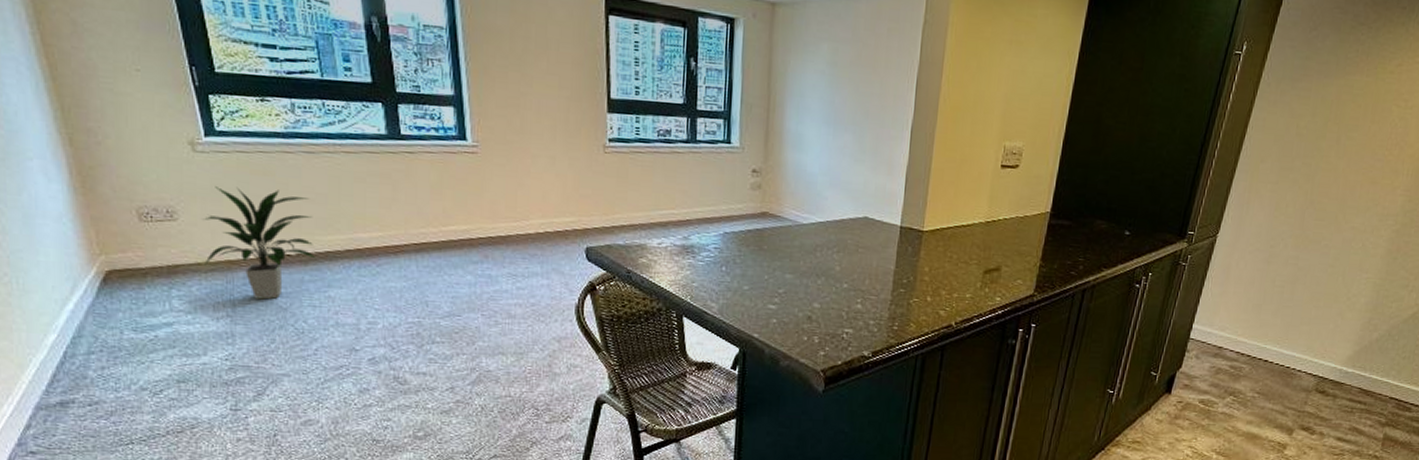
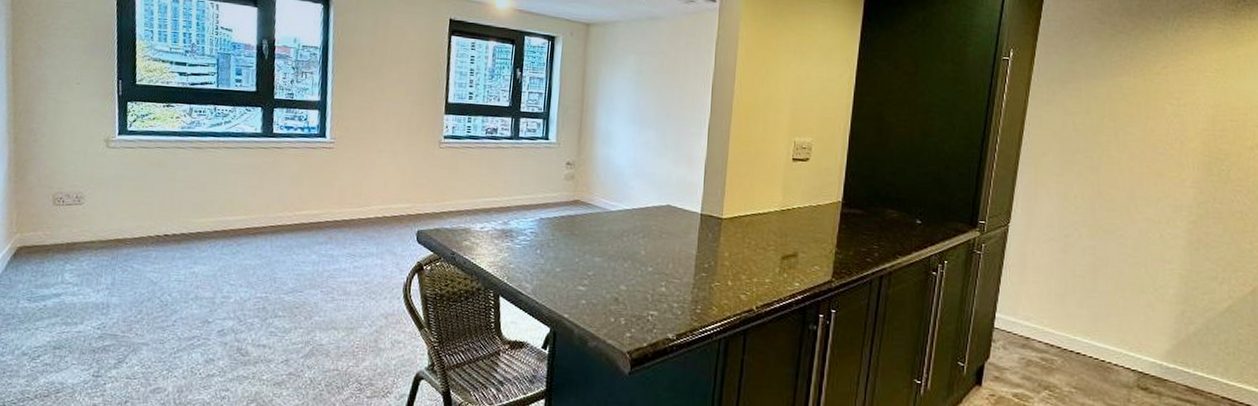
indoor plant: present [202,187,315,300] -> none [97,176,191,274]

